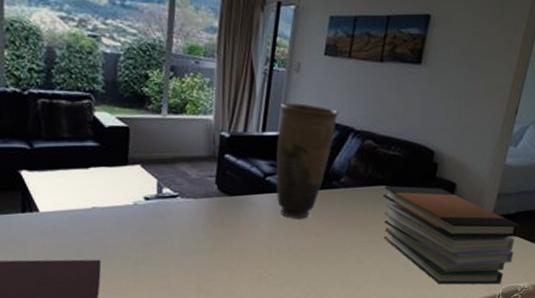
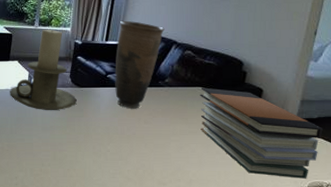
candle holder: none [131,118,227,231] -> present [10,29,77,111]

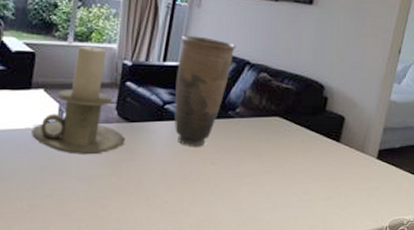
book stack: present [200,87,323,179] -> none [276,117,405,217]

